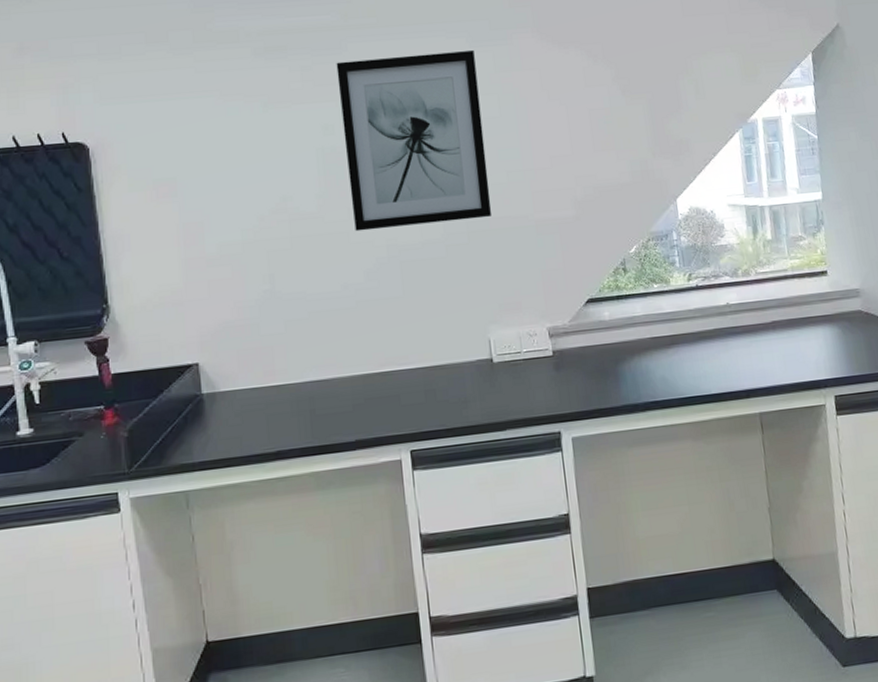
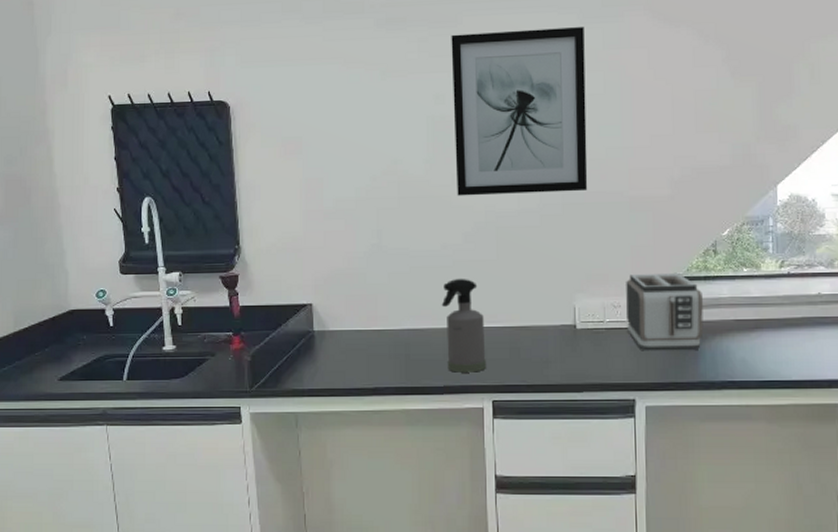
spray bottle: none [346,319,401,424] -> present [441,278,486,373]
toaster: none [539,294,622,379] -> present [625,272,704,351]

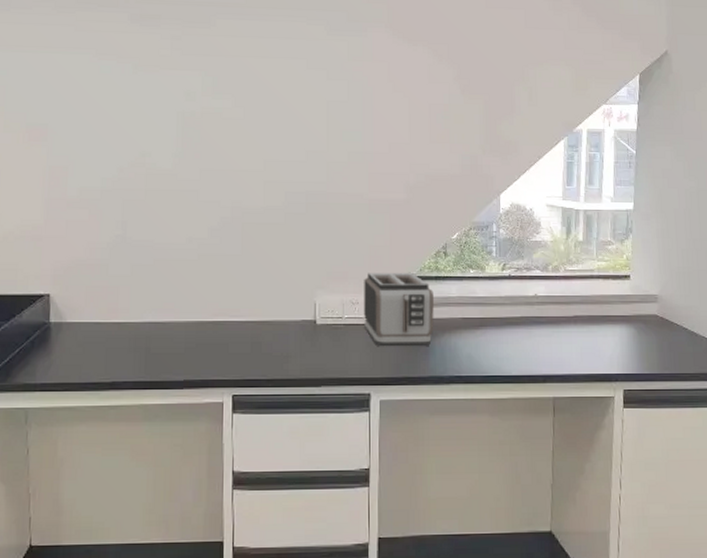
spray bottle: present [441,278,486,373] -> none [184,272,228,367]
wall art: present [451,26,588,196] -> none [203,35,331,192]

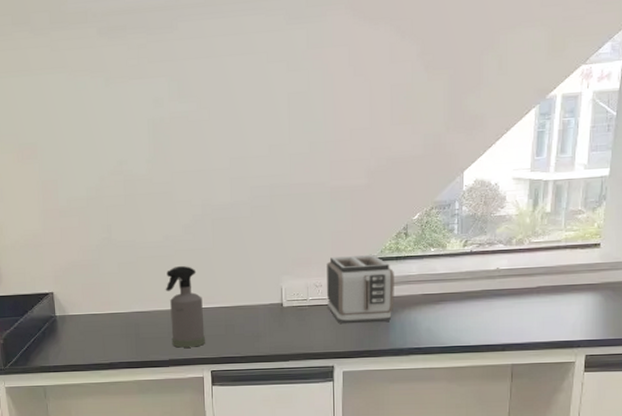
spray bottle: none [184,272,228,367] -> present [165,265,205,348]

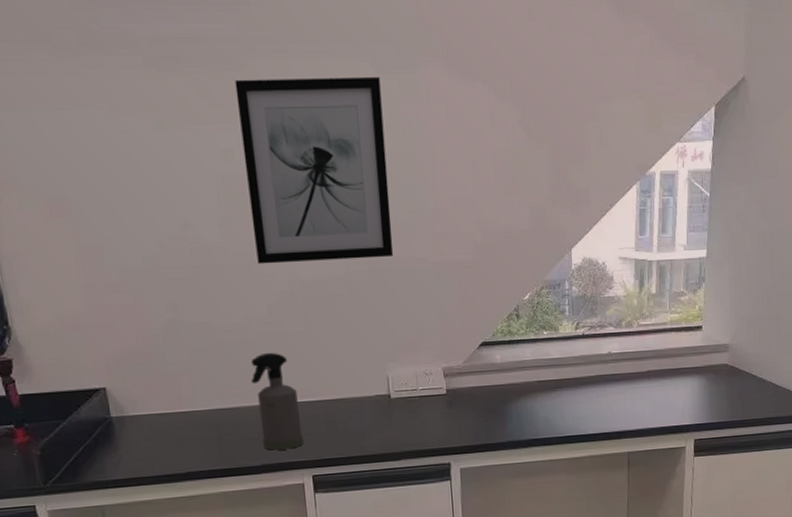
wall art: none [167,27,293,192] -> present [235,76,394,264]
toaster: present [326,254,394,324] -> none [436,338,510,416]

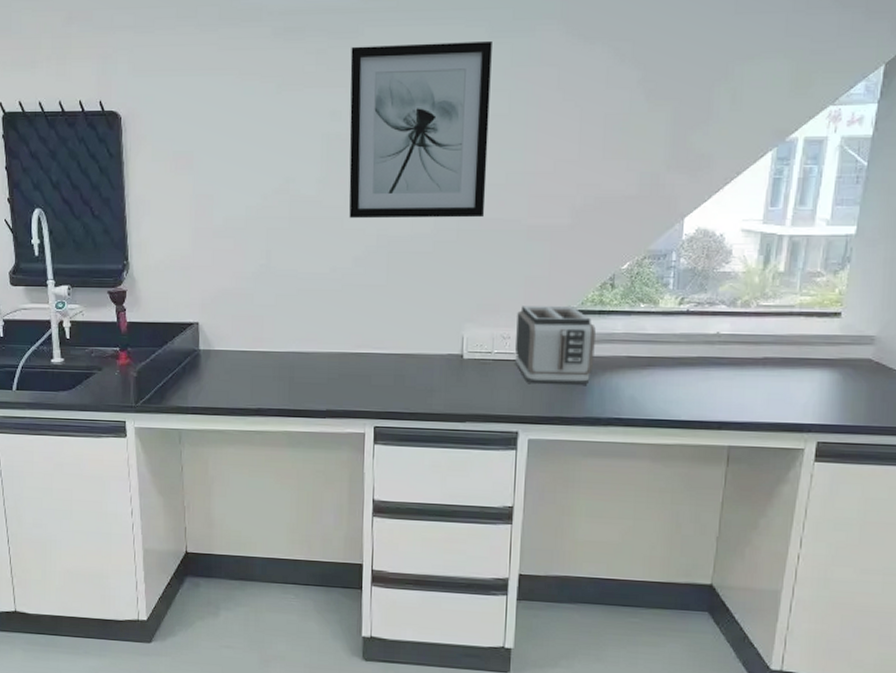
spray bottle: present [250,352,303,450] -> none [327,302,370,398]
toaster: none [436,338,510,416] -> present [514,305,596,386]

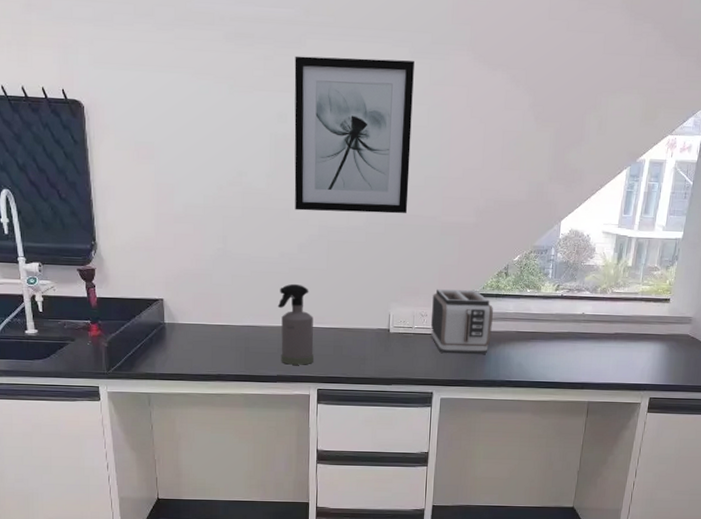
spray bottle: none [327,302,370,398] -> present [277,283,314,365]

